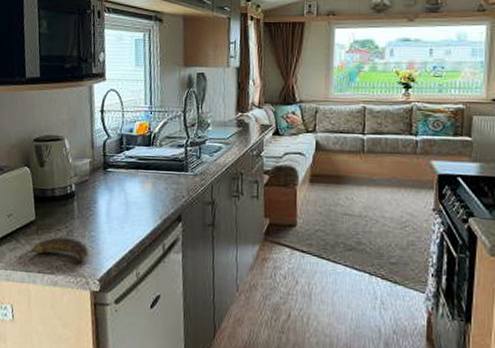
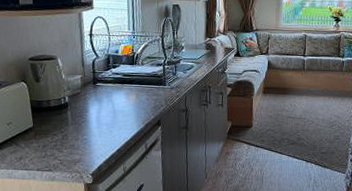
banana: present [19,237,89,264] -> none [19,141,82,162]

